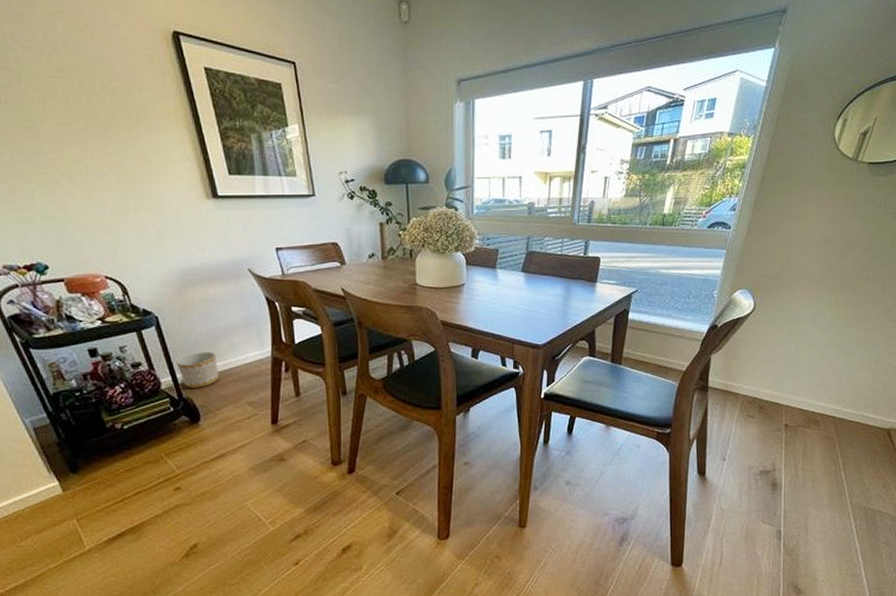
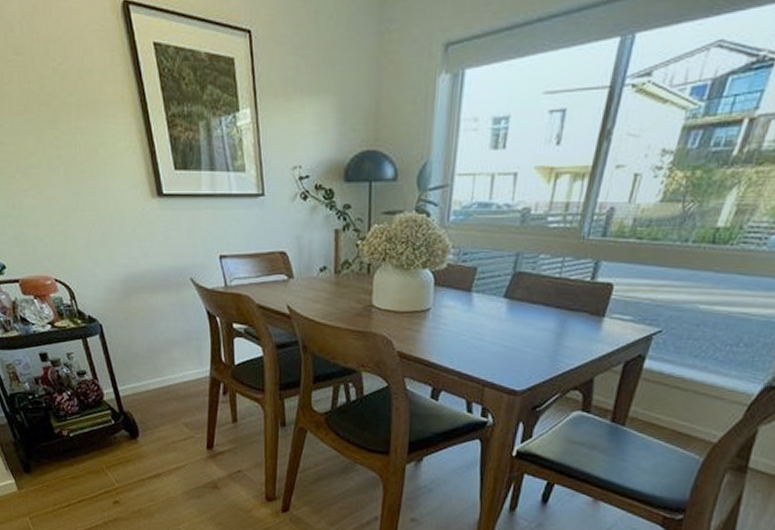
planter: present [176,352,219,388] -> none [118,365,158,403]

